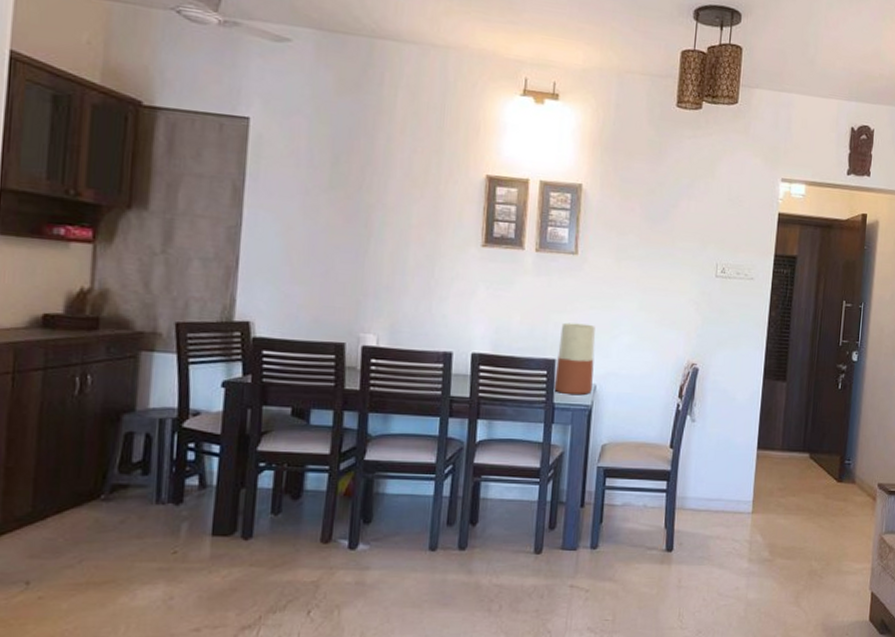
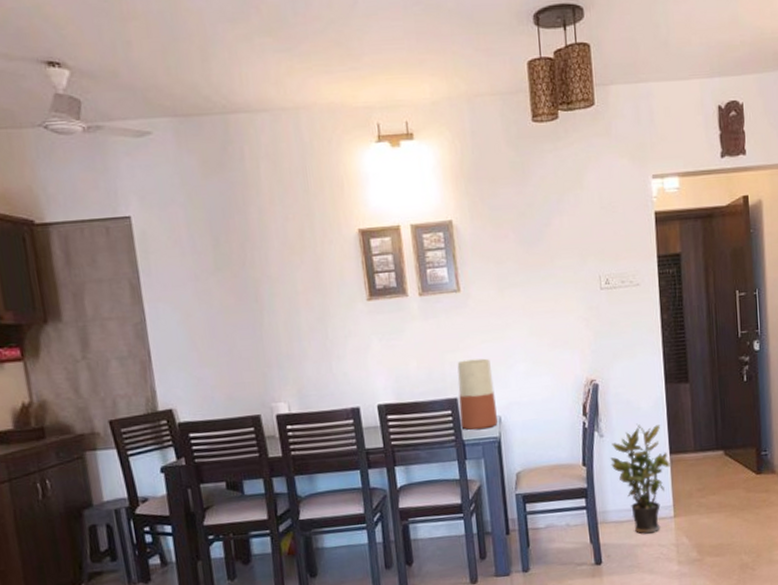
potted plant: none [698,413,756,526] -> present [610,423,670,534]

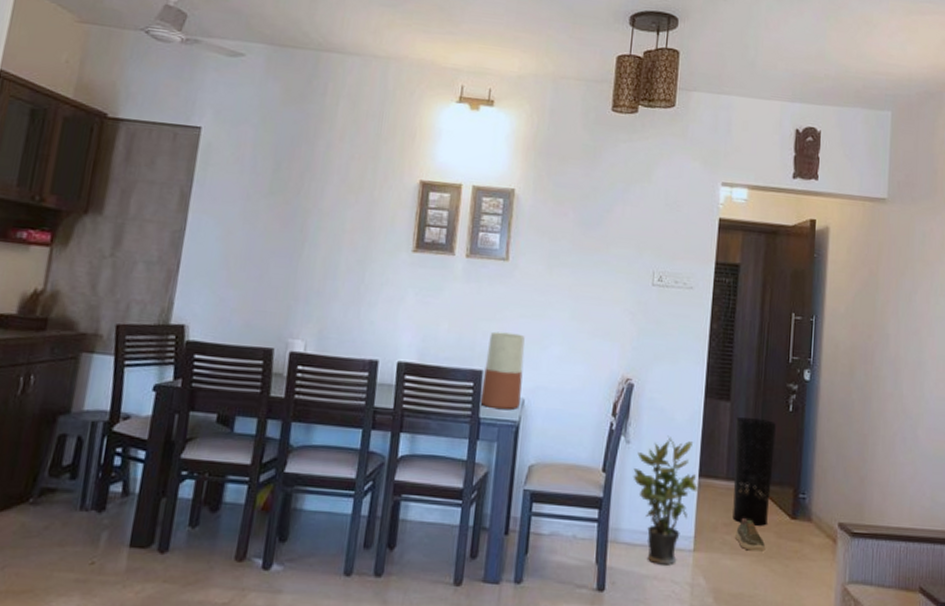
umbrella stand: none [696,392,736,486] -> present [732,417,776,526]
shoe: none [709,481,737,508] -> present [735,517,766,552]

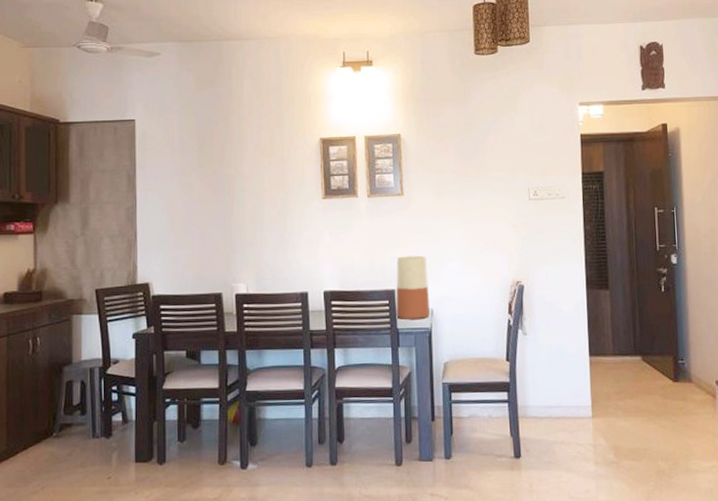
potted plant: present [633,435,698,565] -> none [532,324,590,432]
umbrella stand: present [732,417,776,526] -> none [616,301,653,391]
shoe: present [735,517,766,552] -> none [627,385,654,412]

